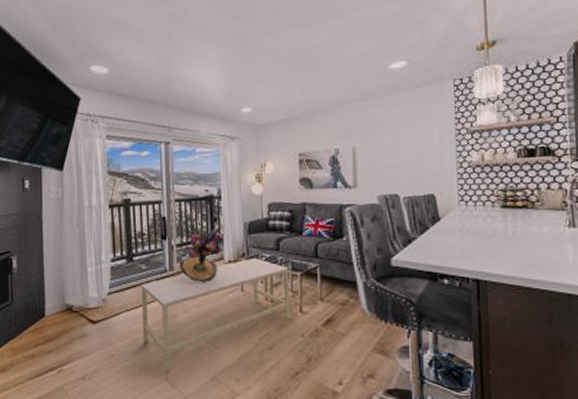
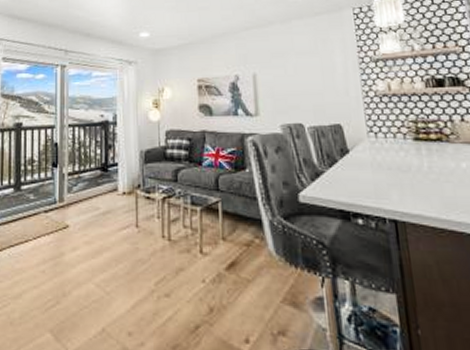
coffee table: present [141,257,291,372] -> none [26,189,191,321]
bouquet: present [179,229,225,283] -> none [70,157,119,217]

